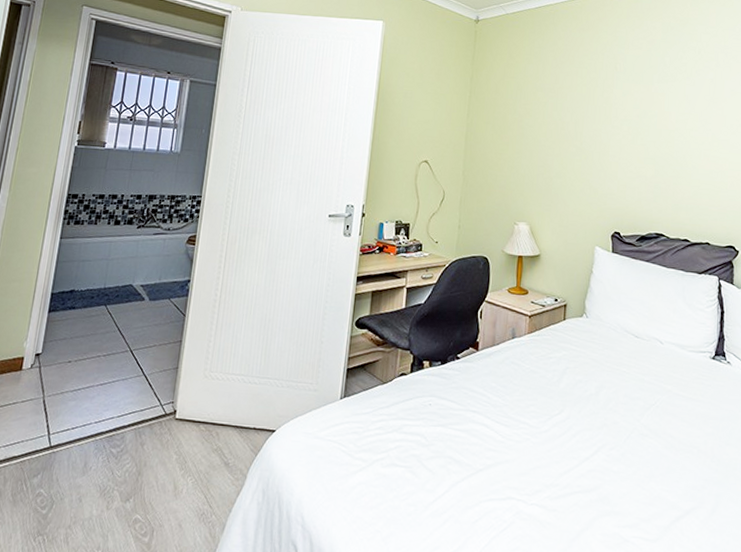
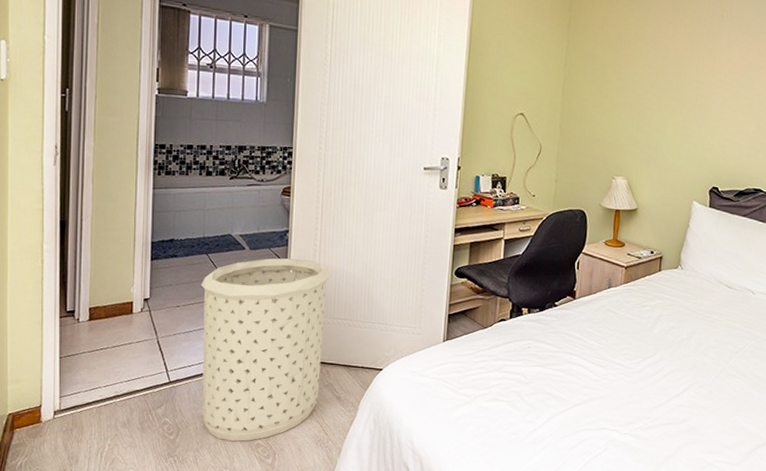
laundry basket: none [80,309,228,517] -> present [201,258,330,442]

